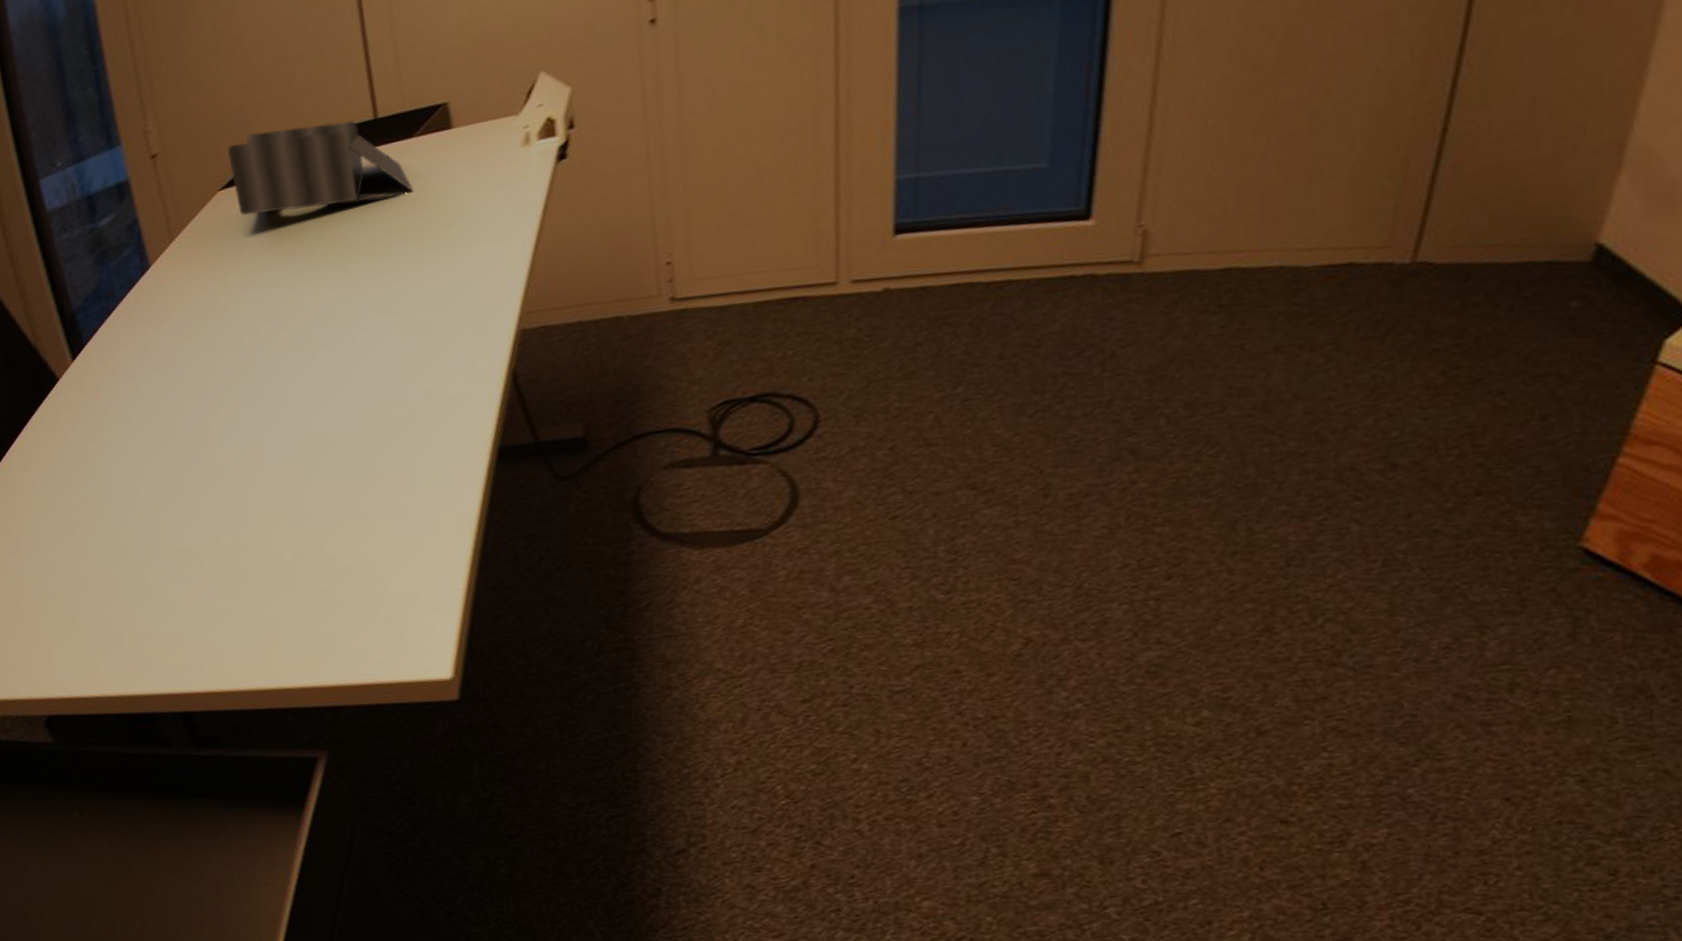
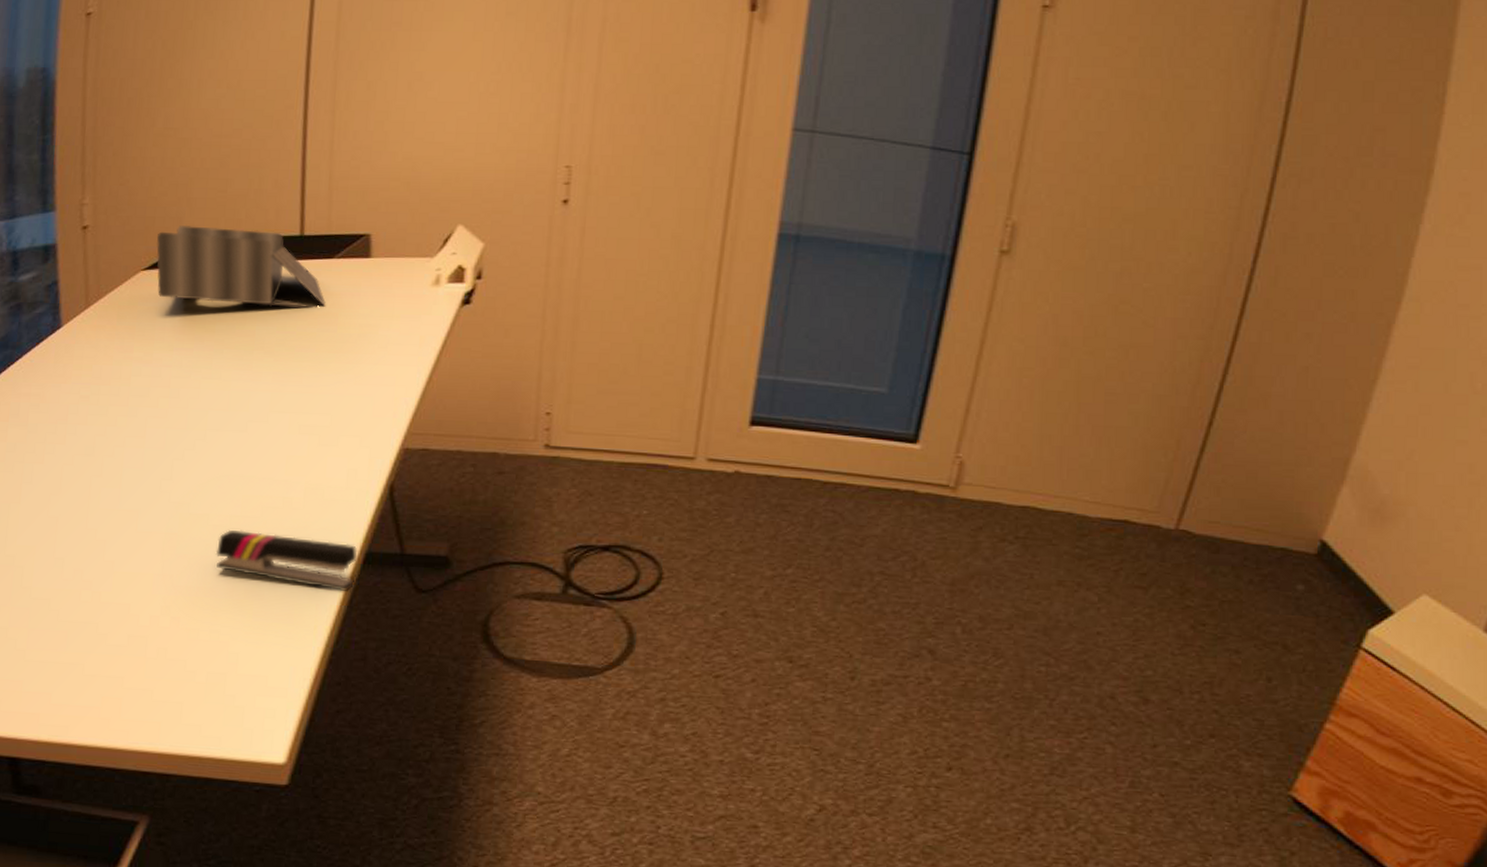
stapler: none [345,441,493,494] -> present [215,529,358,592]

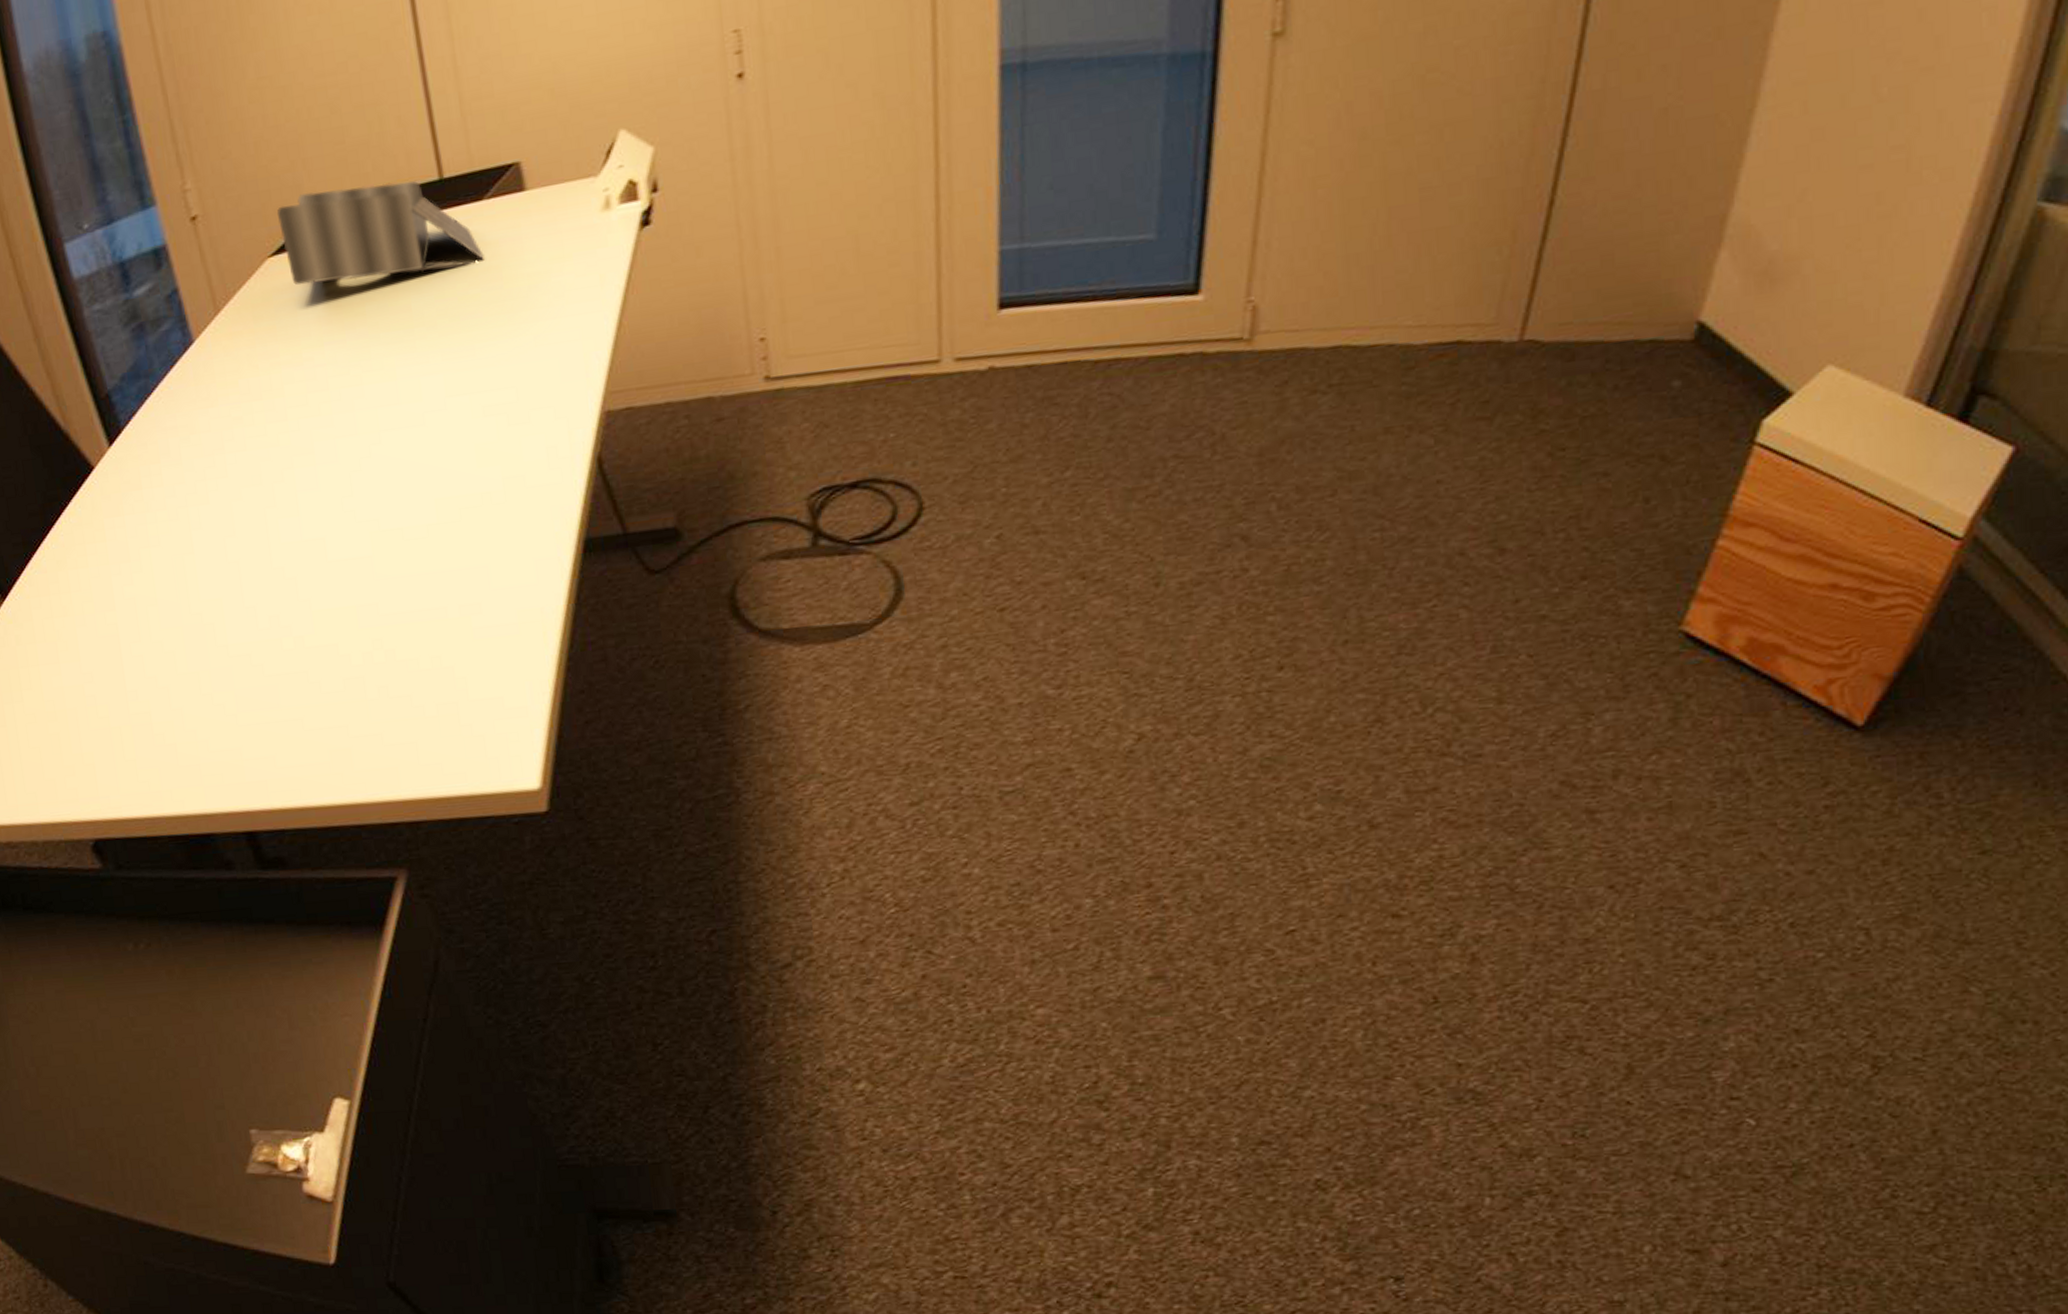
stapler: present [215,529,358,592] -> none [418,532,579,589]

